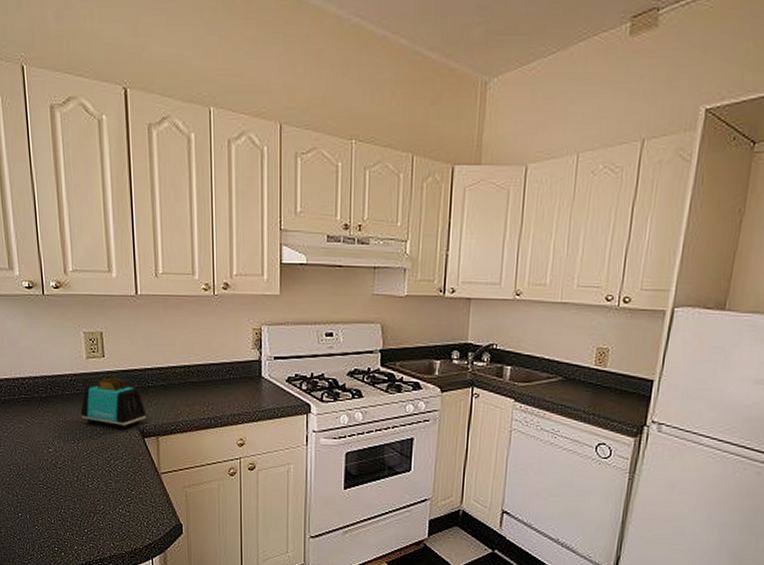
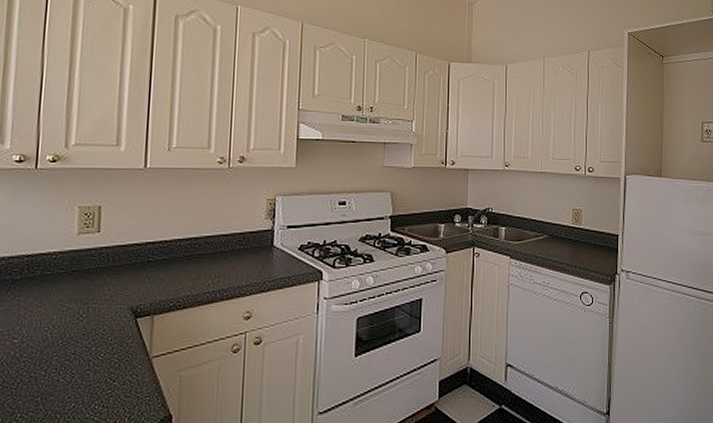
toaster: present [80,377,147,430] -> none [61,253,143,311]

